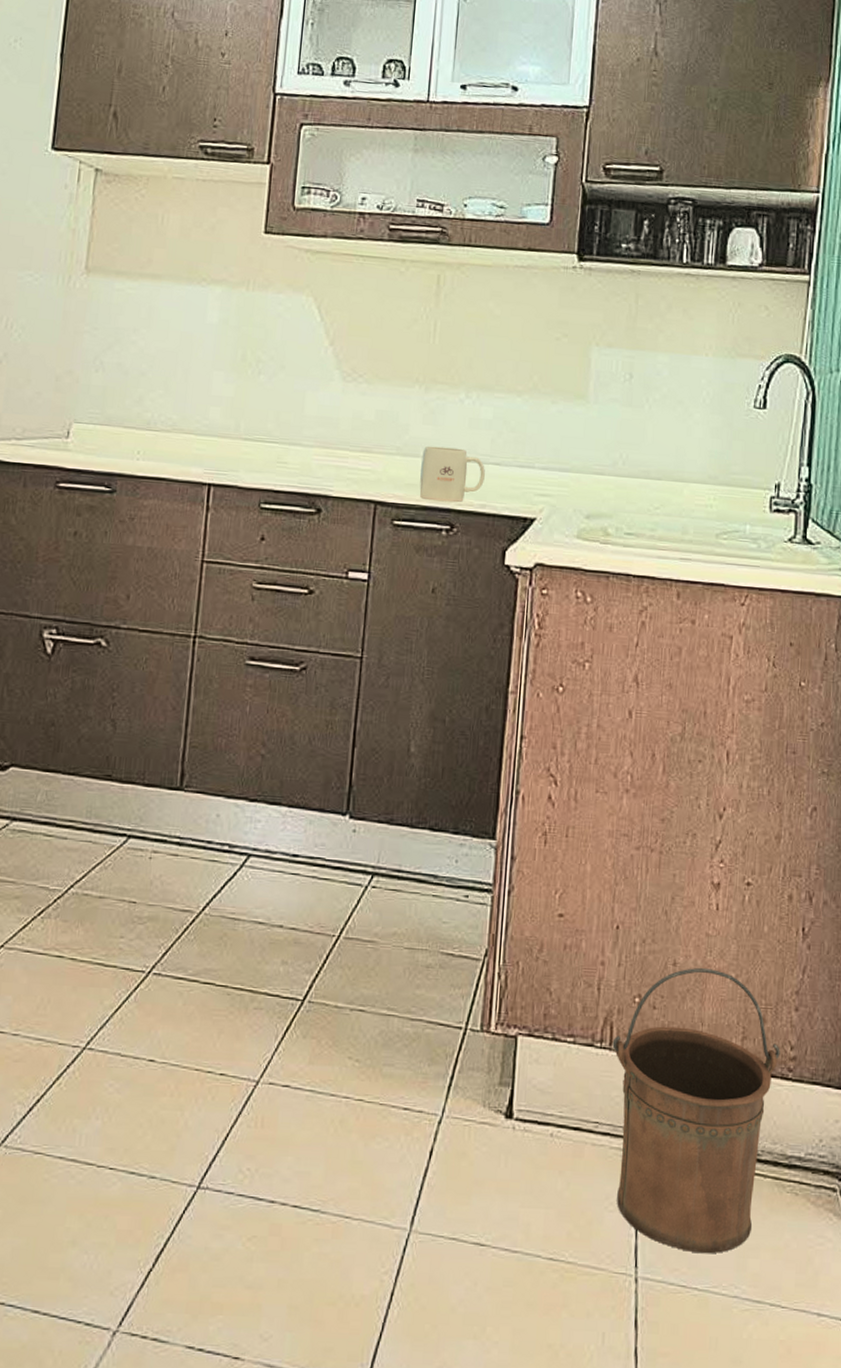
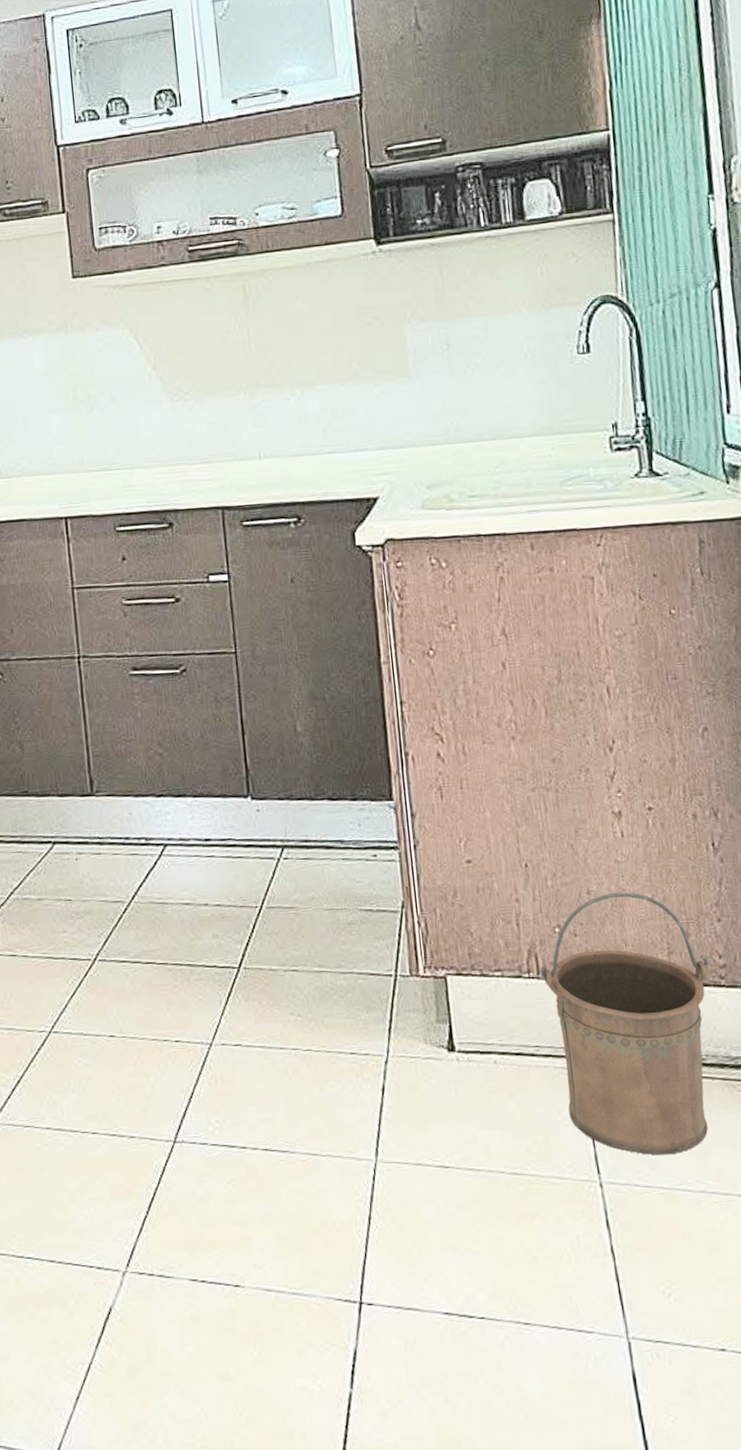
mug: present [419,446,485,503] -> none [258,444,322,498]

